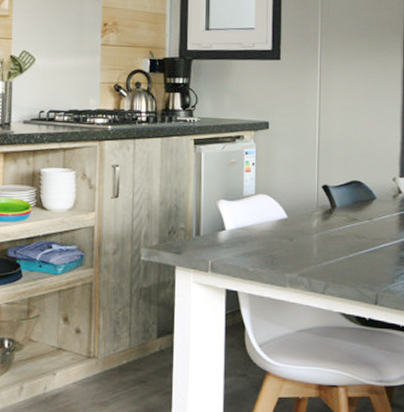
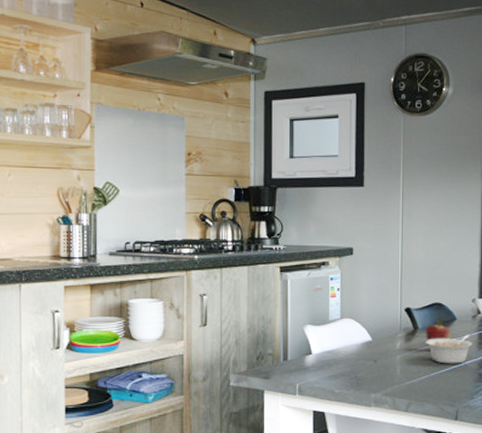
fruit: none [344,195,370,220] -> present [426,317,451,341]
legume: none [344,215,393,246] -> present [426,335,473,364]

